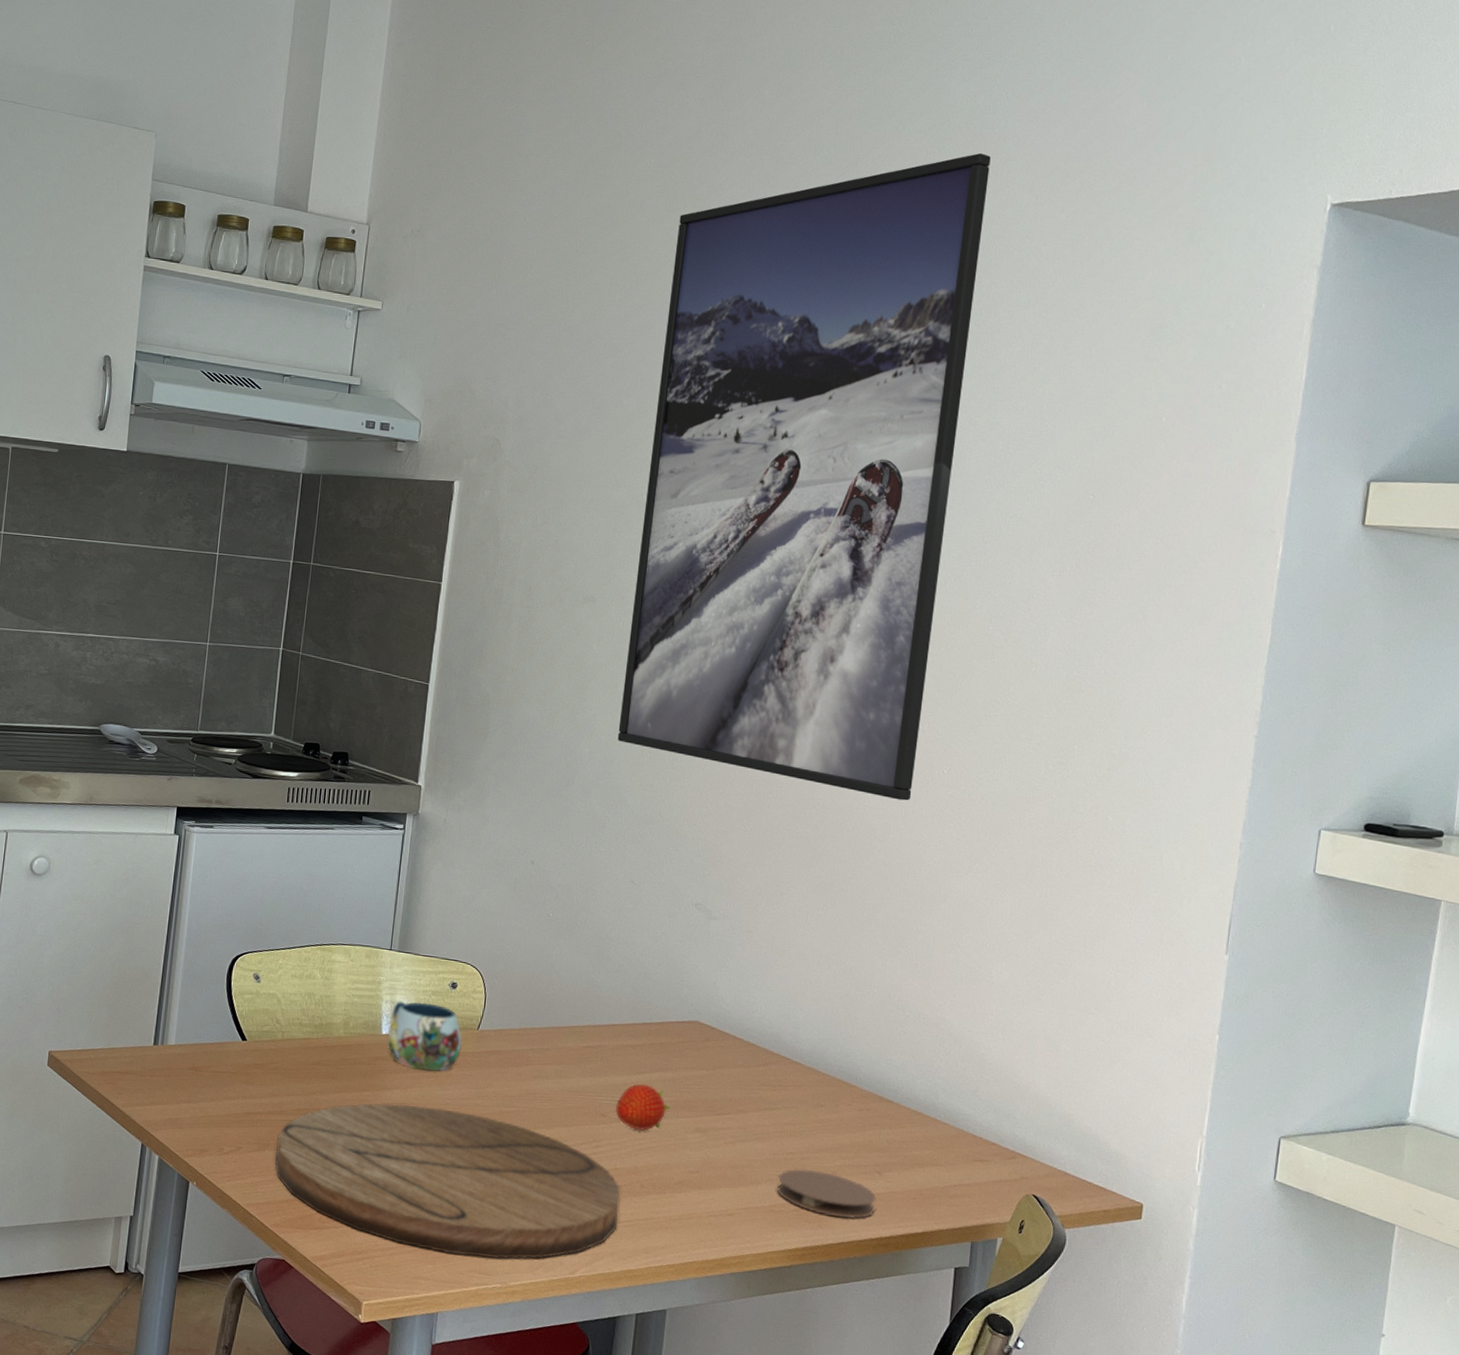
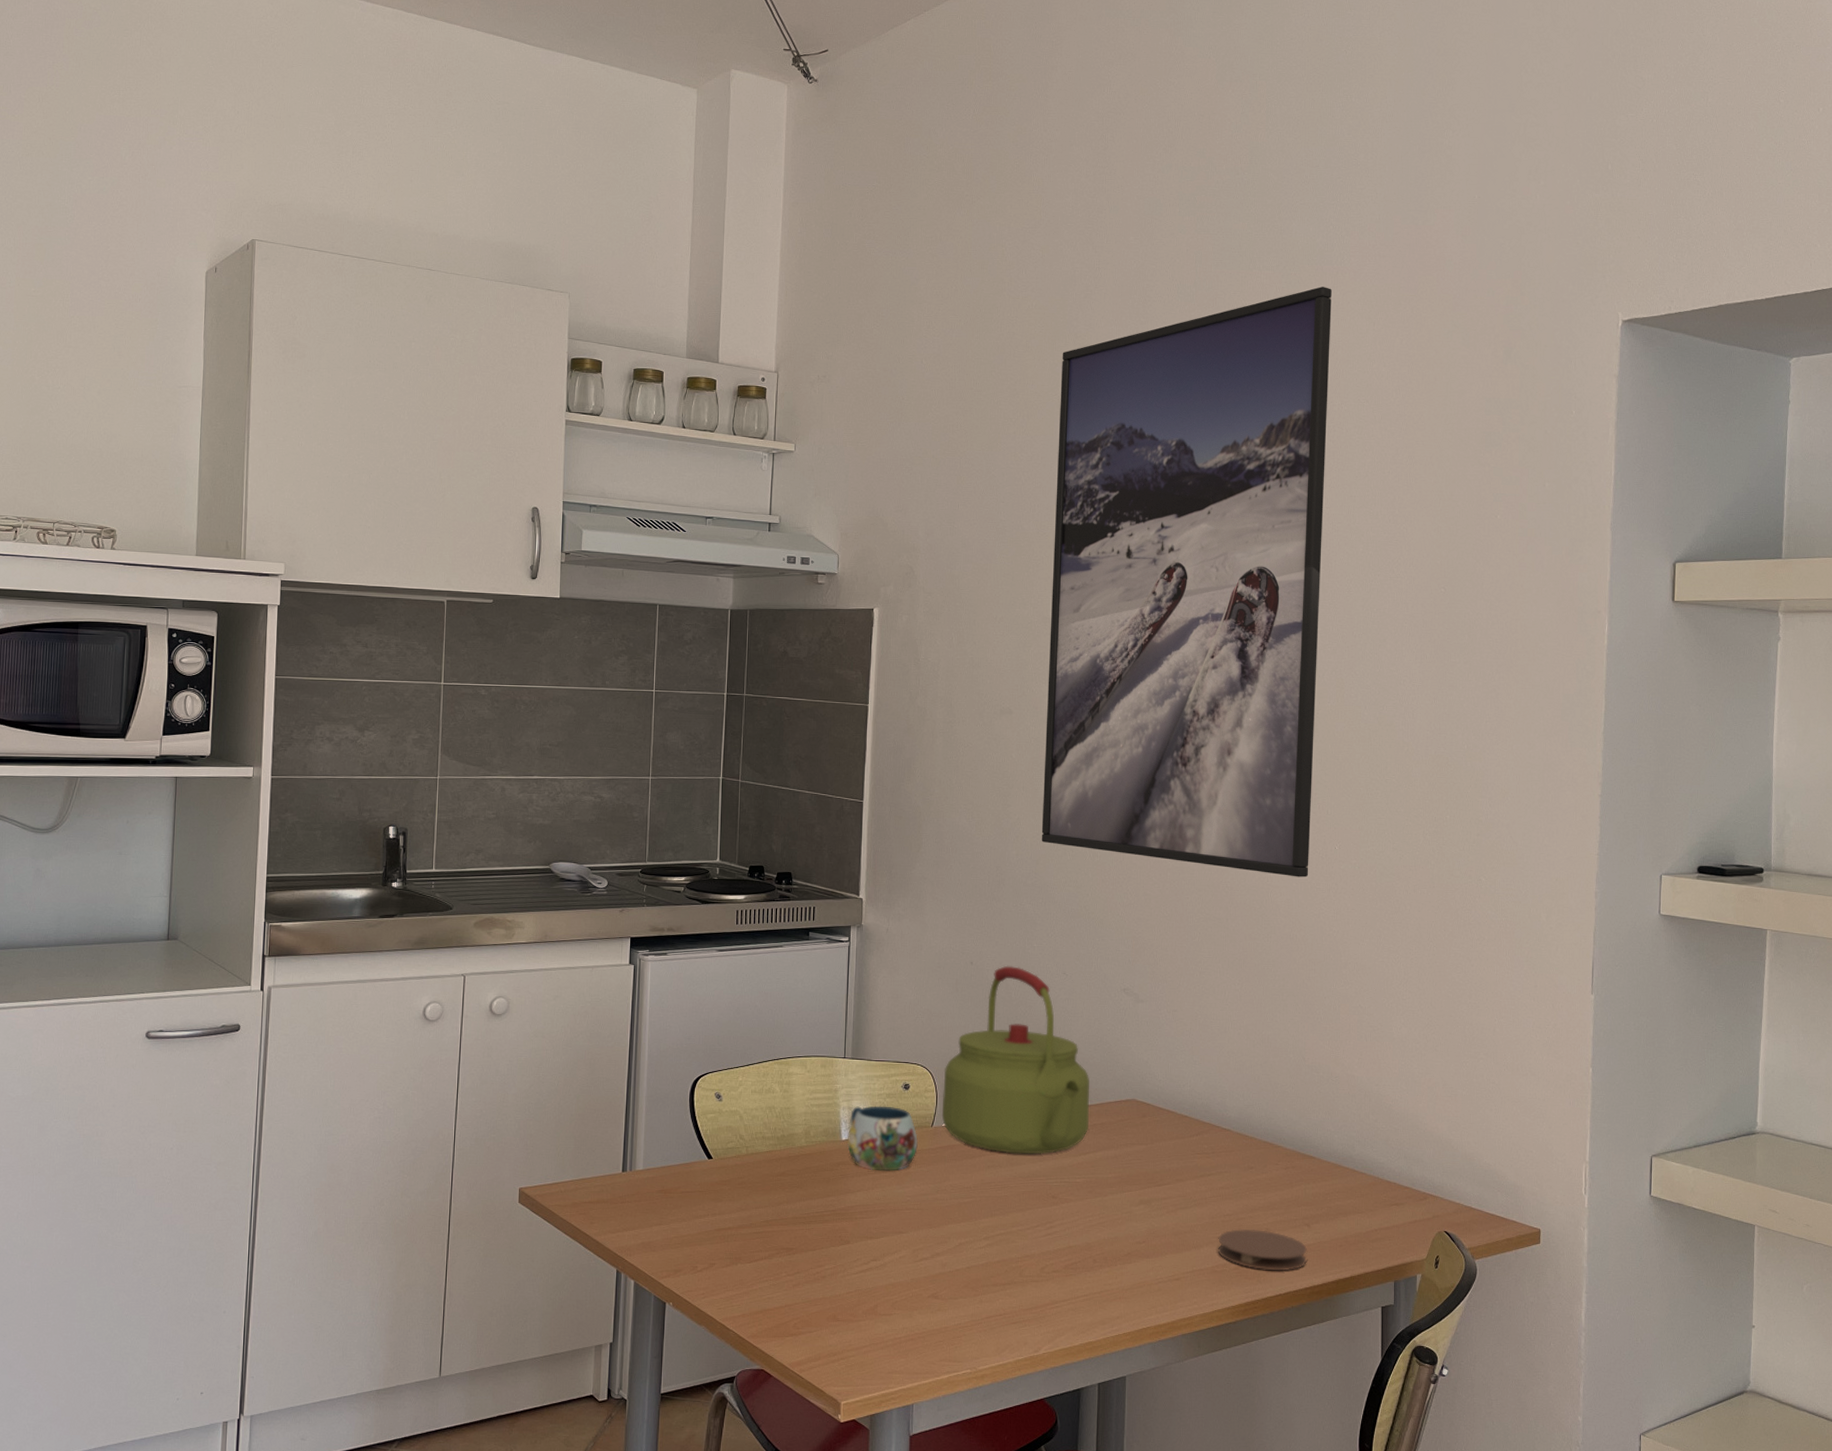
cutting board: present [275,1104,620,1259] -> none [747,1206,1076,1346]
kettle: none [489,868,651,1070] -> present [941,965,1089,1155]
fruit: present [616,1084,670,1131] -> none [1065,1164,1115,1208]

